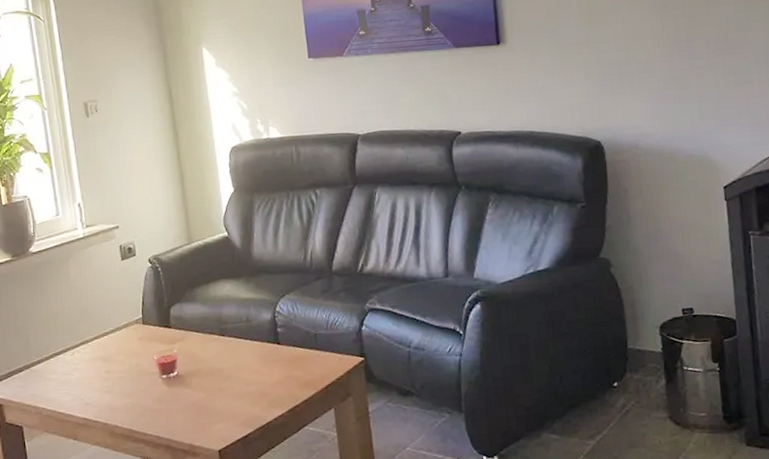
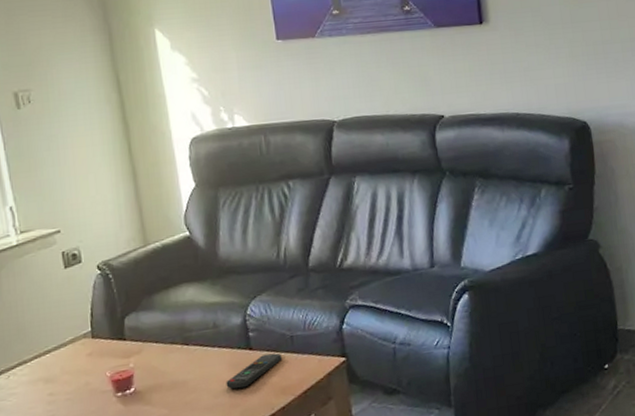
remote control: none [256,349,307,380] -> present [225,353,283,389]

